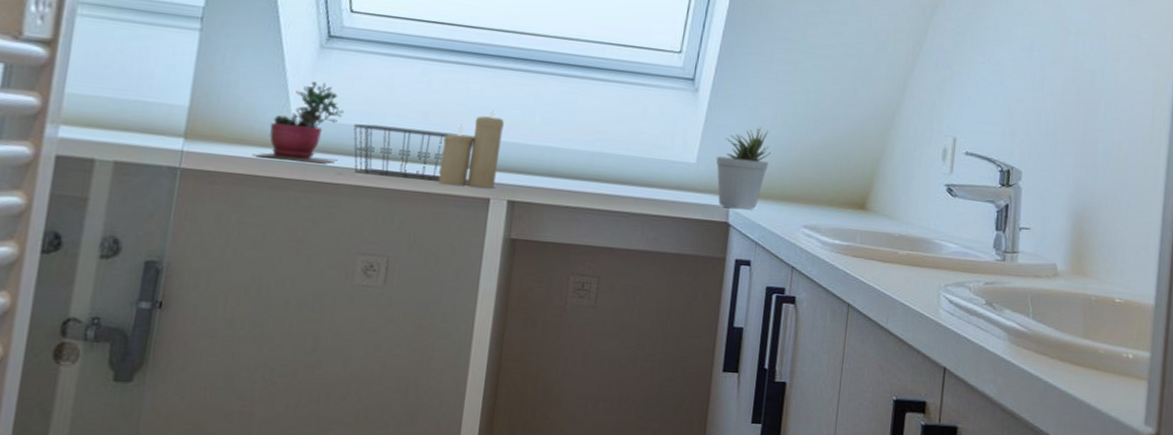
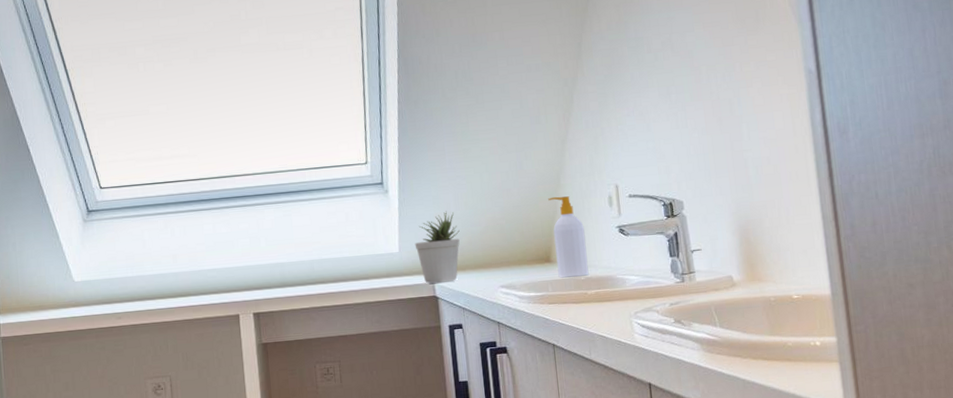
succulent plant: present [252,81,345,164] -> none [51,248,116,318]
basket: present [353,124,475,183] -> none [121,266,217,316]
candle: present [438,108,504,190] -> none [193,241,240,311]
soap bottle: none [870,136,910,234] -> present [548,196,589,278]

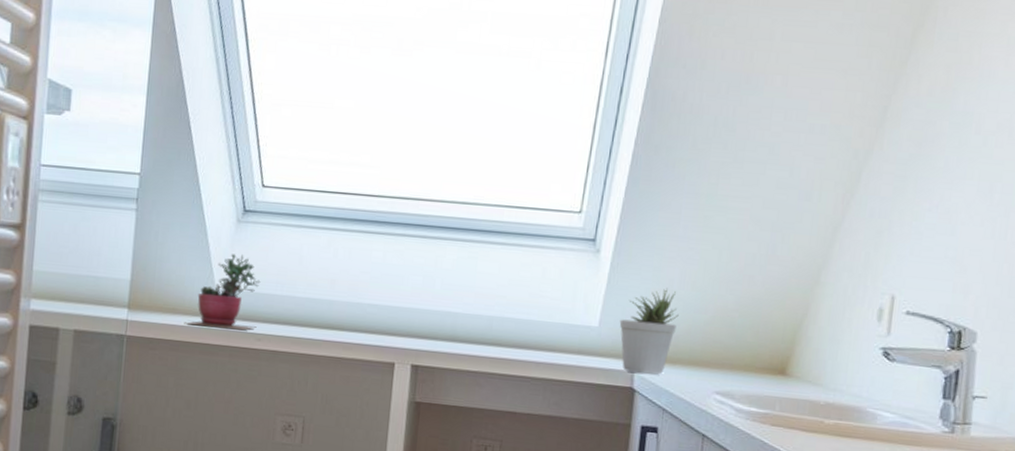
succulent plant: none [51,248,116,318] -> present [184,254,261,331]
soap bottle: present [548,196,589,278] -> none [791,295,839,402]

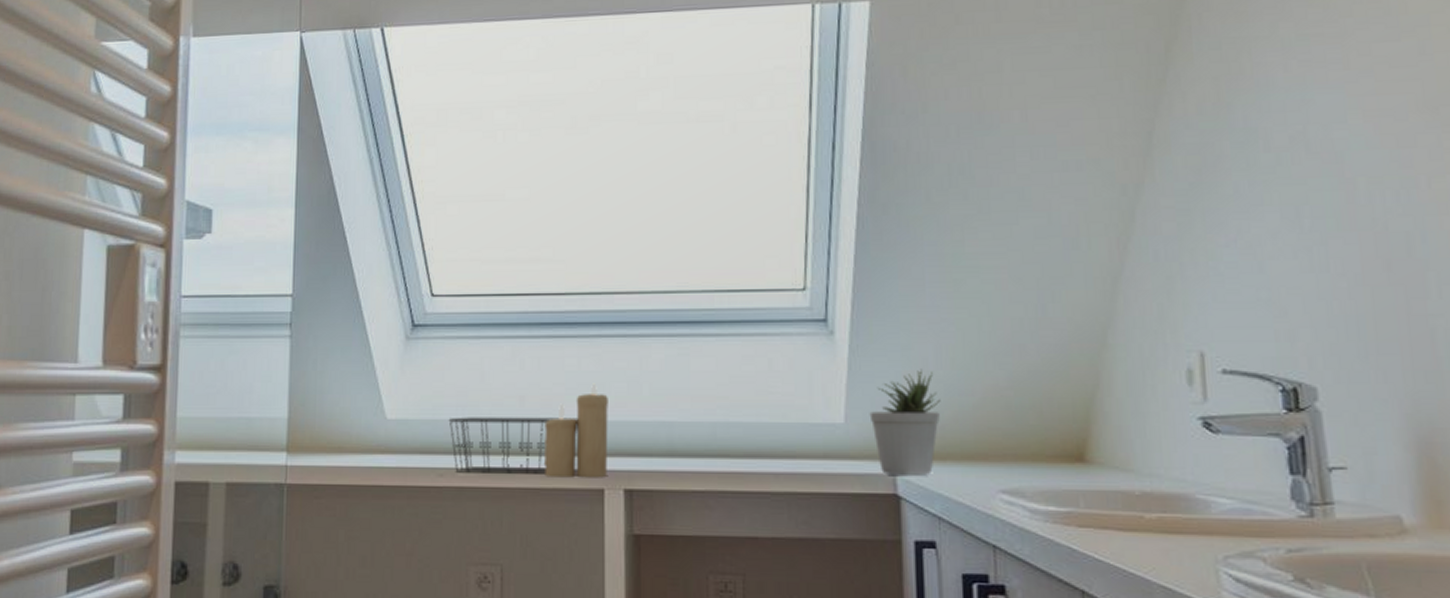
succulent plant: present [184,254,261,331] -> none [352,377,438,466]
basket: none [269,292,379,348] -> present [448,417,579,476]
candle: none [346,274,406,354] -> present [543,383,608,478]

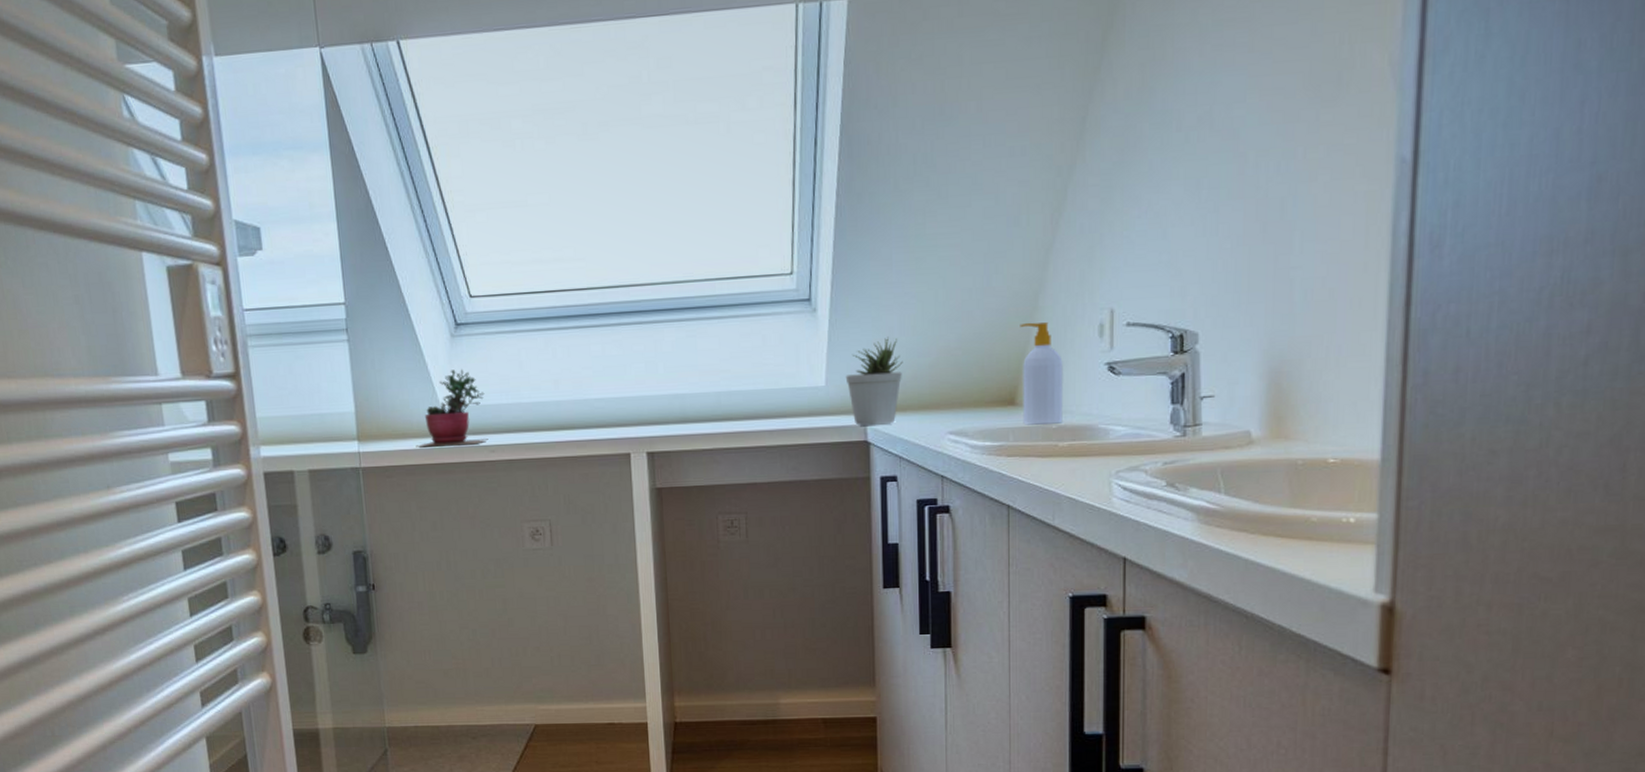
succulent plant: none [352,377,438,466] -> present [416,369,488,448]
basket: present [448,417,579,476] -> none [495,395,606,449]
candle: present [543,383,608,478] -> none [577,365,632,447]
soap bottle: none [1086,362,1148,491] -> present [1020,322,1063,426]

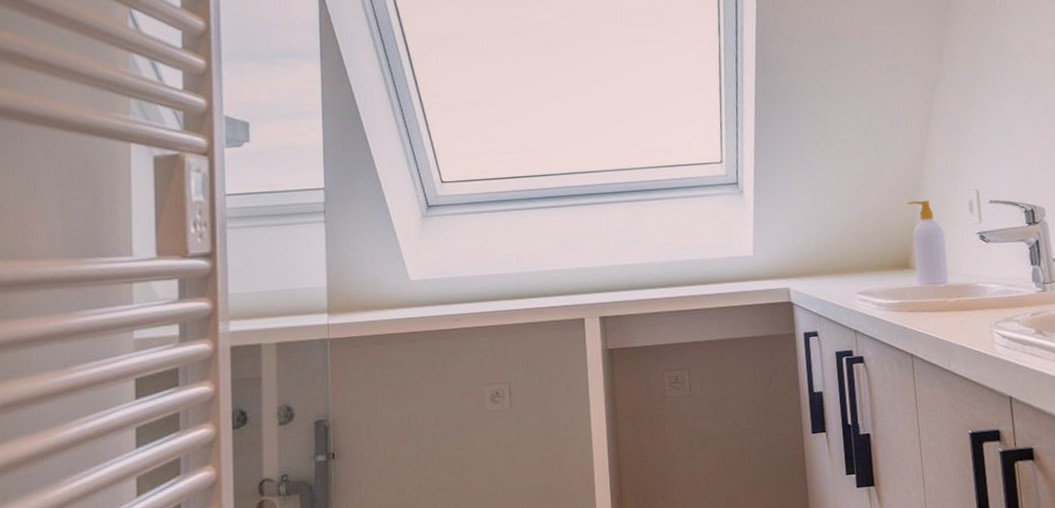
succulent plant: present [416,369,488,448] -> none [384,246,454,318]
potted plant: present [845,336,903,426] -> none [769,213,817,289]

